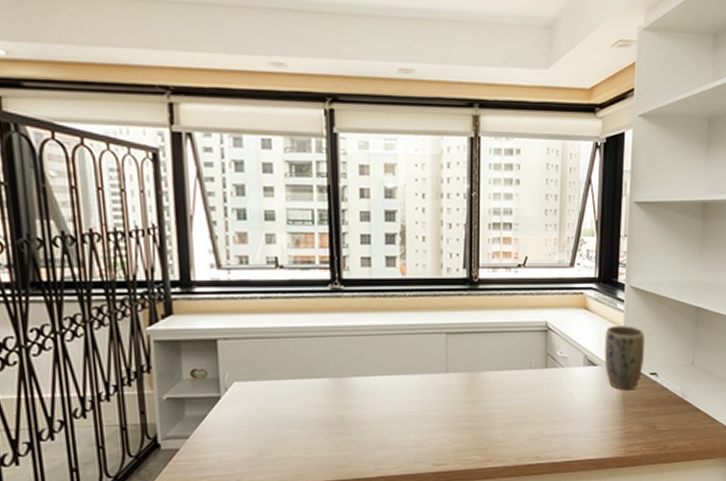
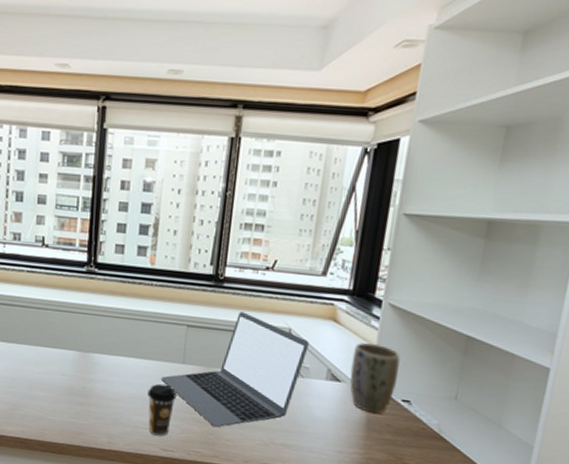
coffee cup: none [413,397,443,452] -> present [147,383,177,437]
laptop: none [426,312,565,431] -> present [161,311,309,428]

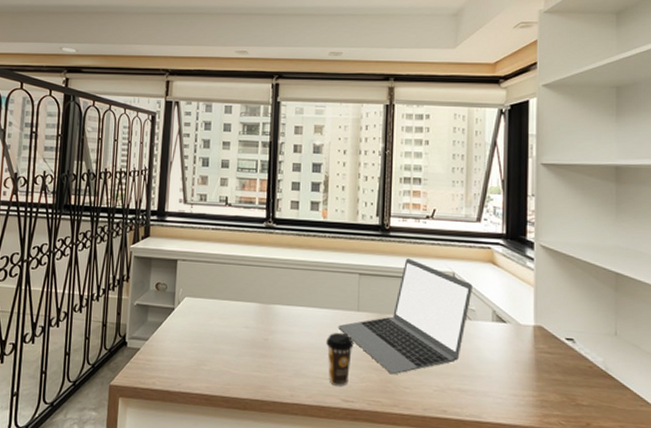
plant pot: present [349,343,400,414] -> none [514,283,558,354]

